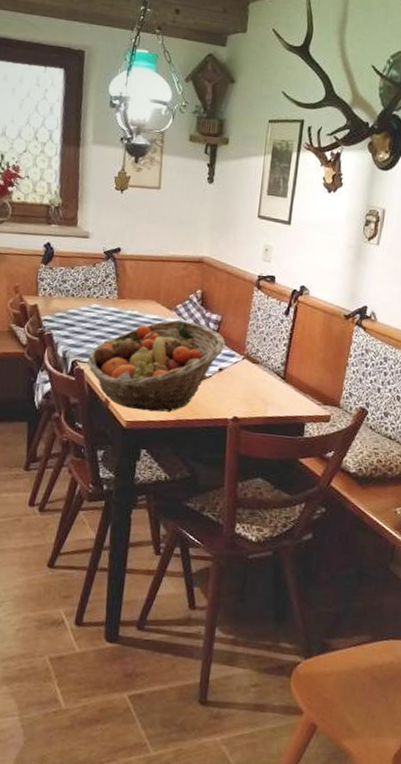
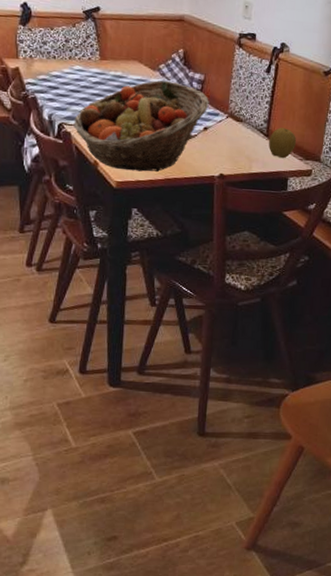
fruit: none [285,371,314,403] -> present [269,128,296,159]

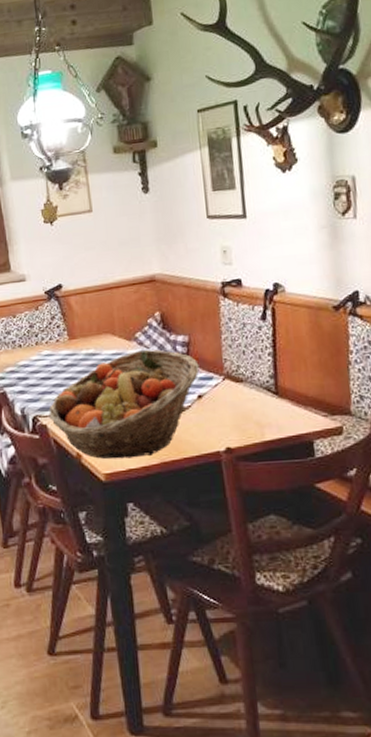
fruit: present [269,128,296,159] -> none [280,380,315,418]

